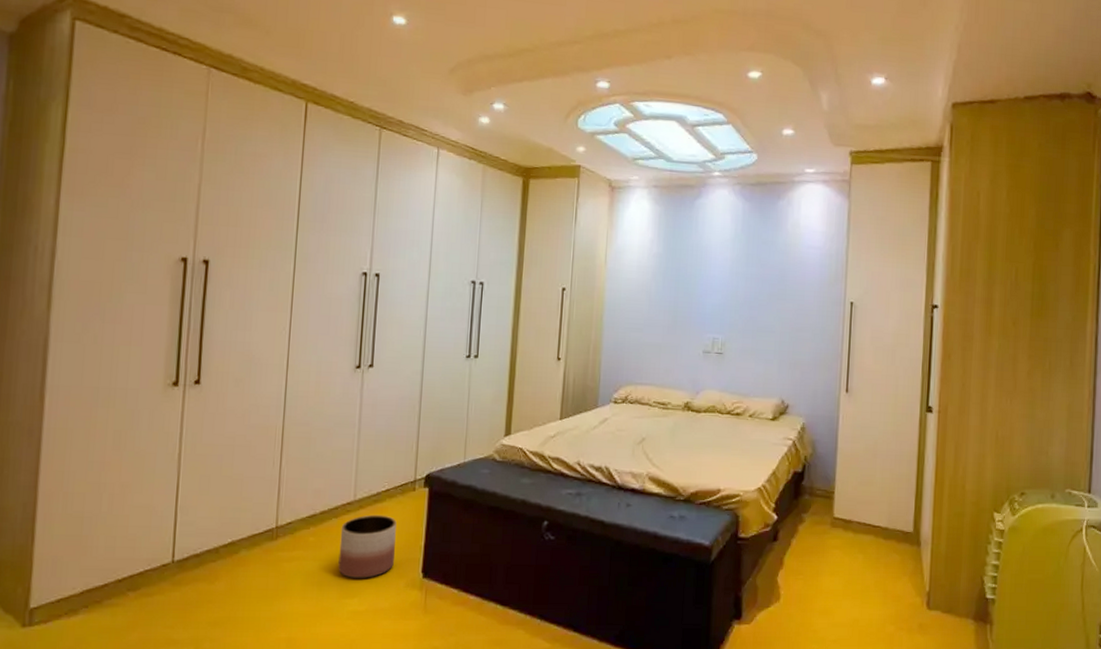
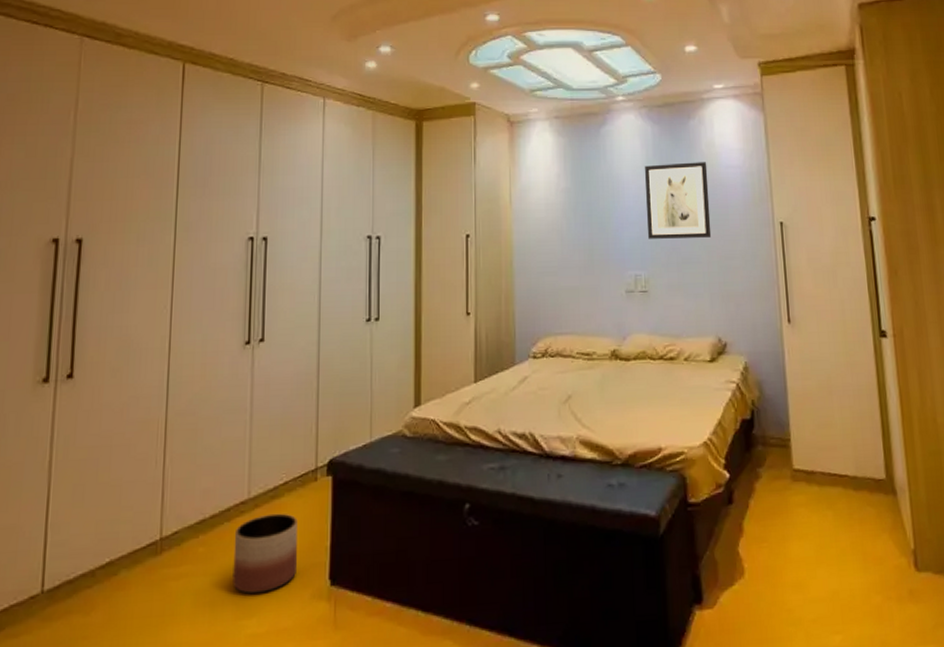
wall art: none [728,239,791,310] -> present [645,162,712,239]

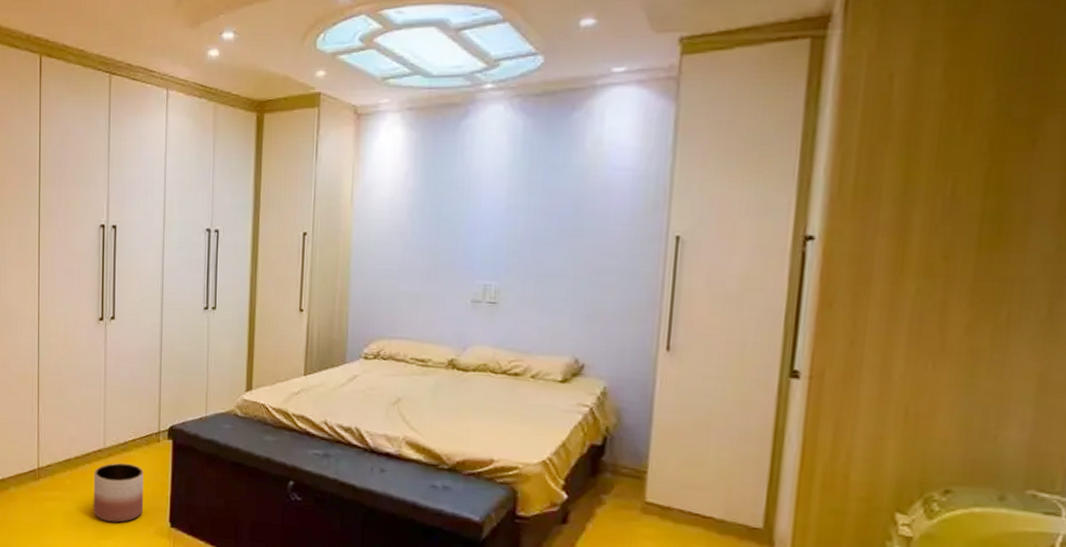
wall art: present [645,162,712,239] -> none [503,162,590,249]

